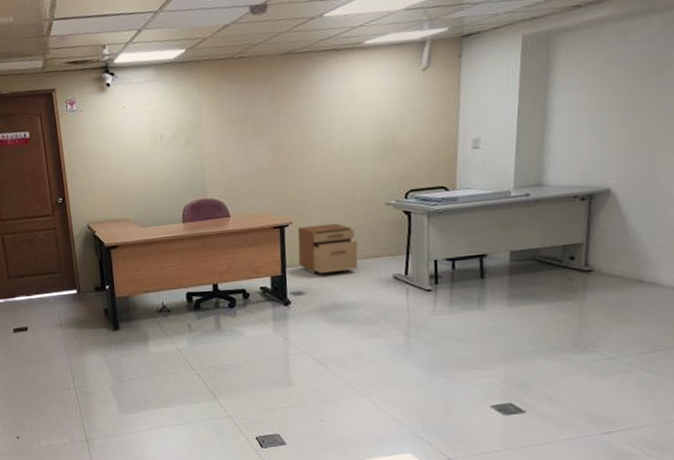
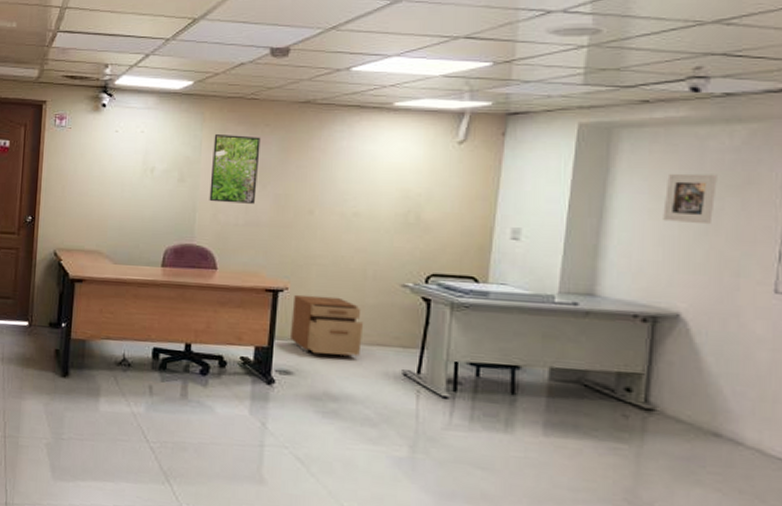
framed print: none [211,92,255,158] -> present [209,134,261,204]
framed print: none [595,63,638,112] -> present [663,173,717,225]

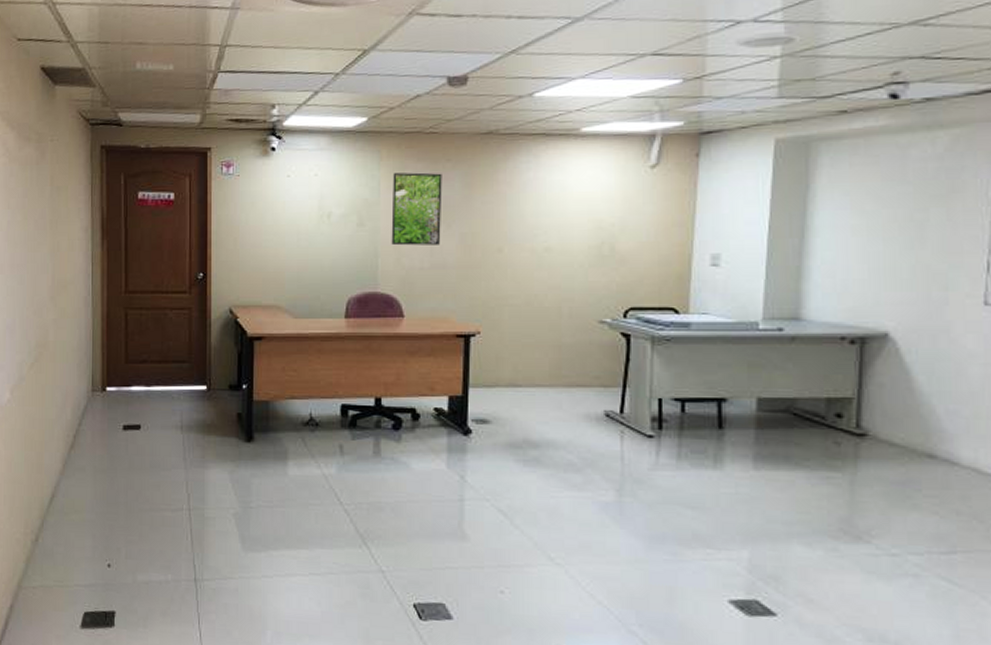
filing cabinet: present [291,294,363,357] -> none [485,338,561,400]
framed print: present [663,173,717,225] -> none [866,184,921,238]

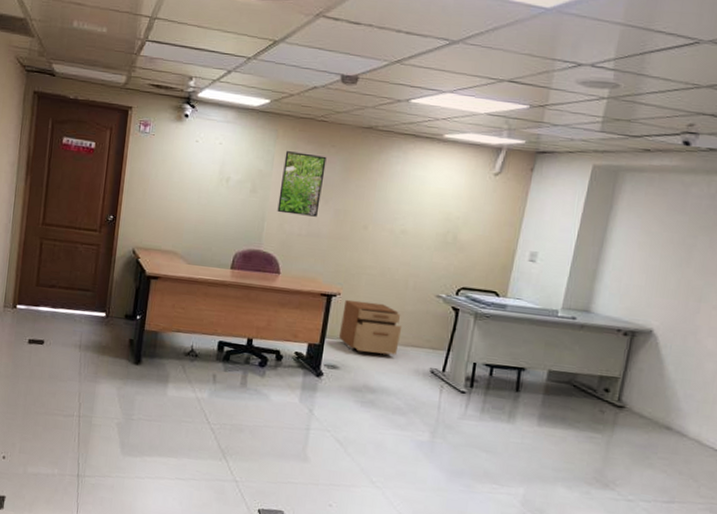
filing cabinet: none [485,338,561,400] -> present [339,299,401,355]

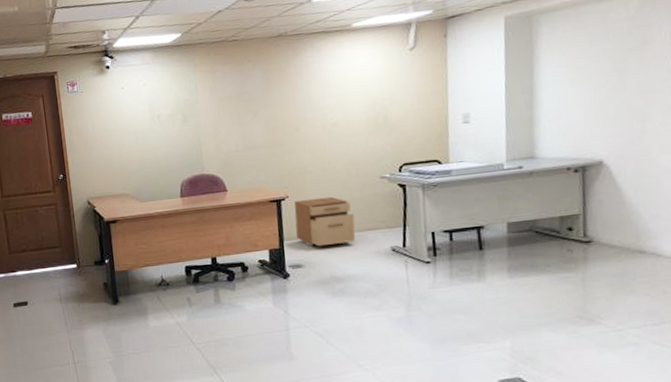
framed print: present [277,151,327,217] -> none [206,72,250,135]

